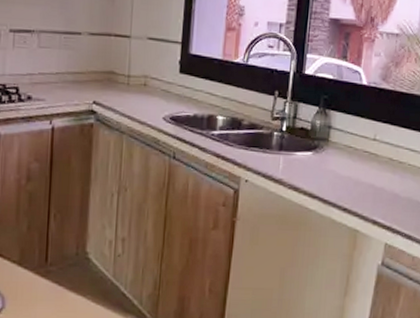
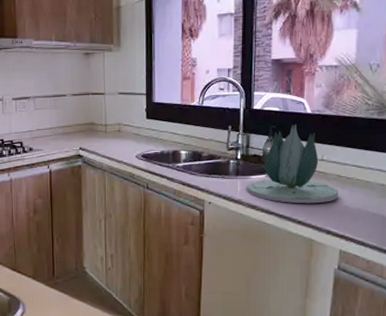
succulent plant: none [290,96,390,189] -> present [247,124,339,204]

